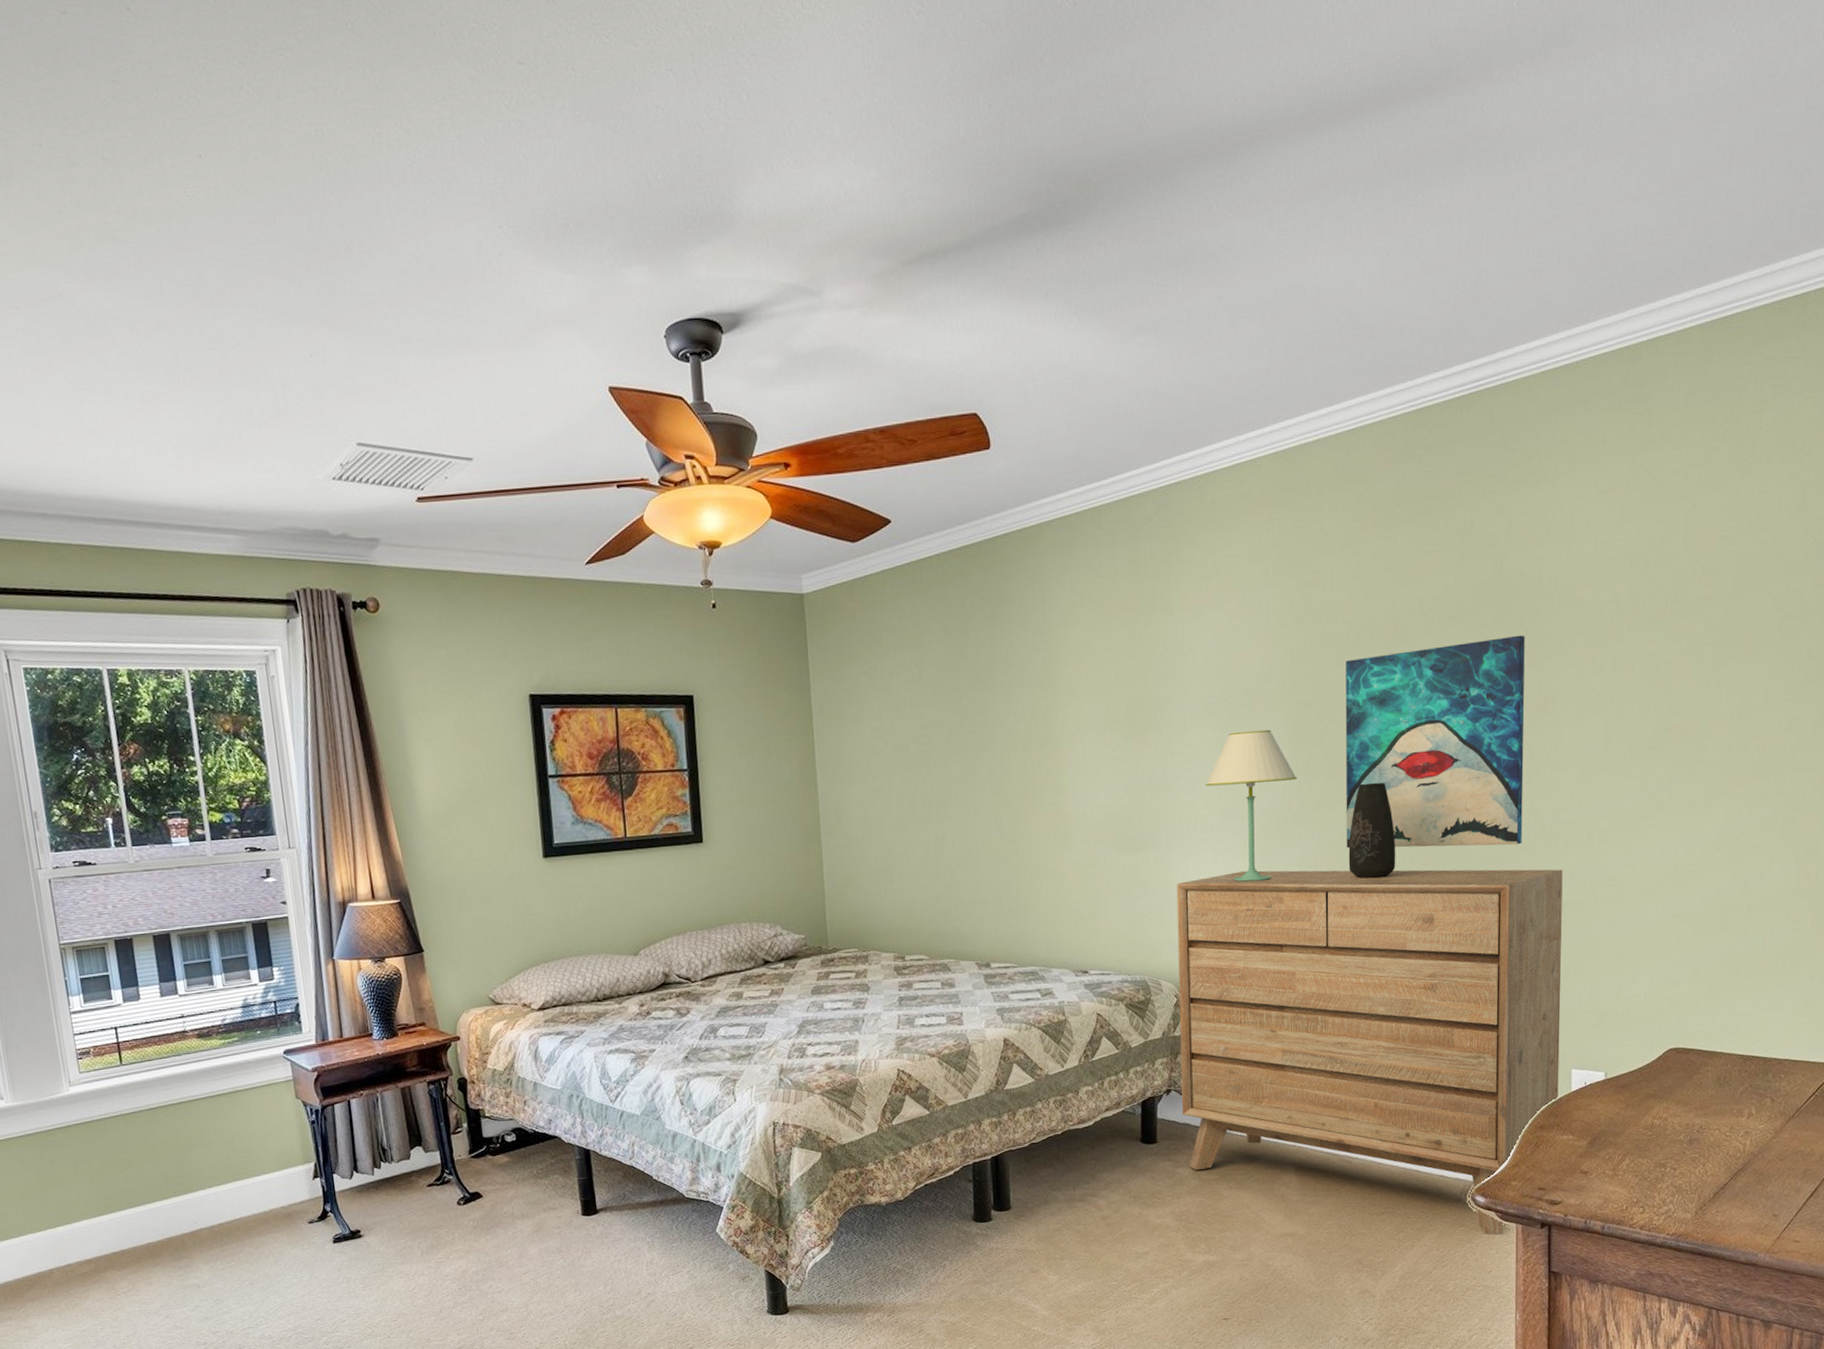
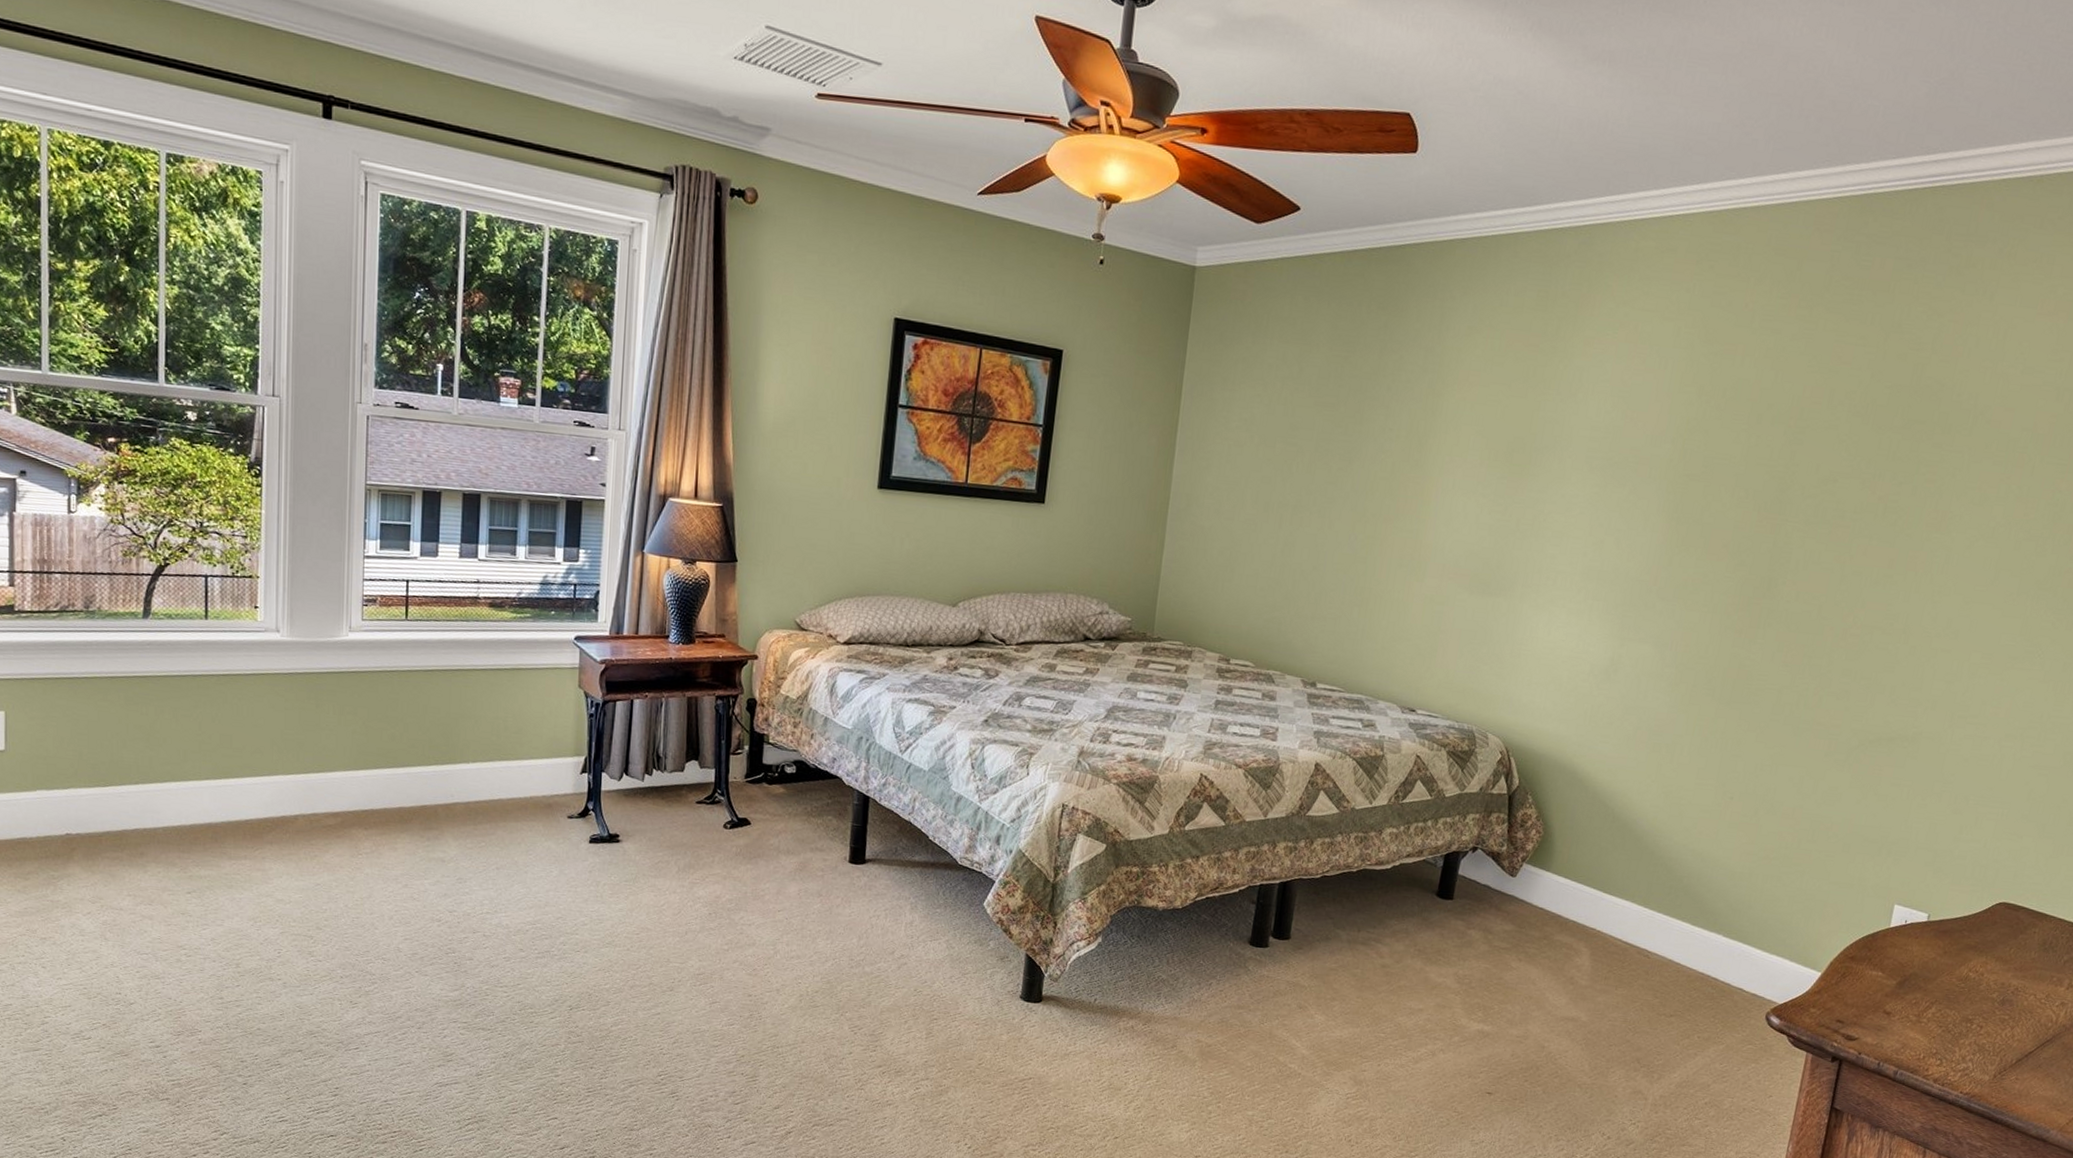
dresser: present [1176,869,1563,1235] -> none [1482,636,1925,1060]
table lamp: present [1205,729,1297,882] -> none [1572,492,1669,651]
wall art: present [1345,635,1525,849] -> none [1705,439,1932,664]
vase: present [1348,782,1396,879] -> none [1704,569,1761,672]

